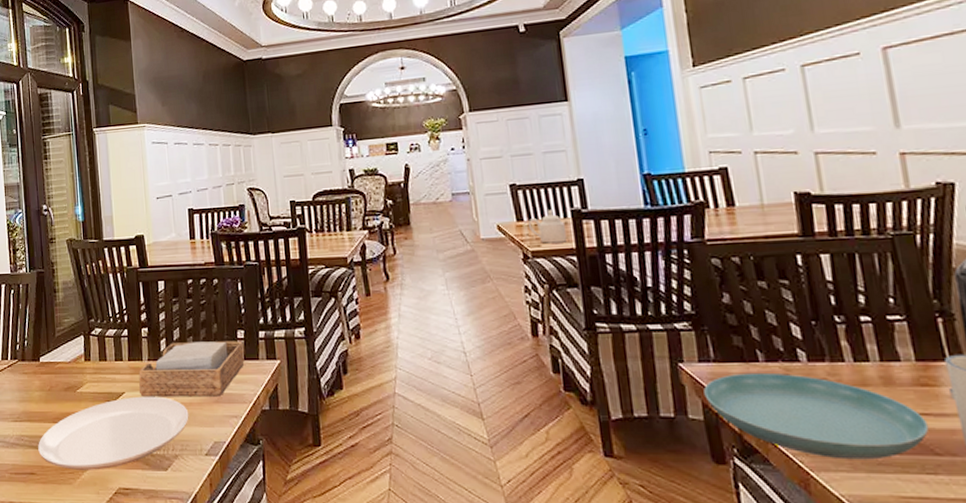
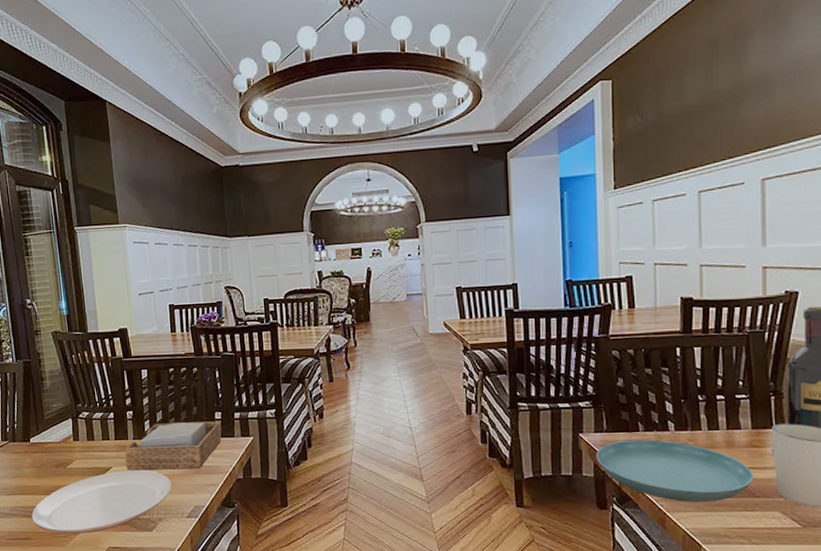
sugar bowl: present [527,210,567,244] -> none [469,309,501,338]

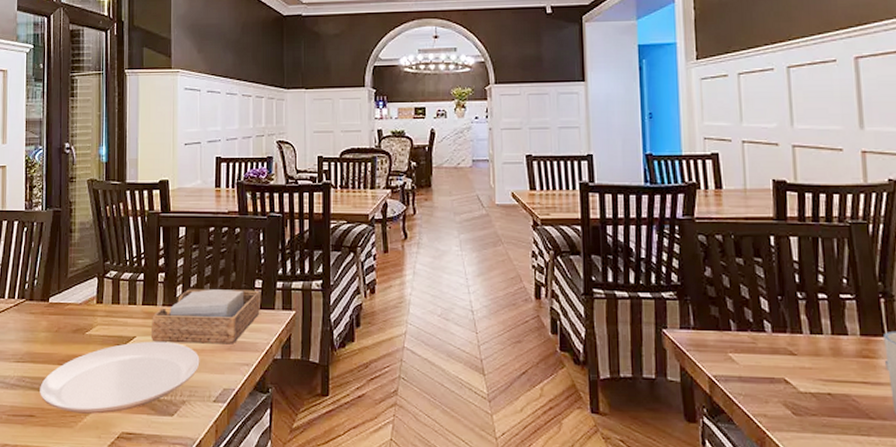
saucer: present [596,439,754,503] -> none [682,340,867,422]

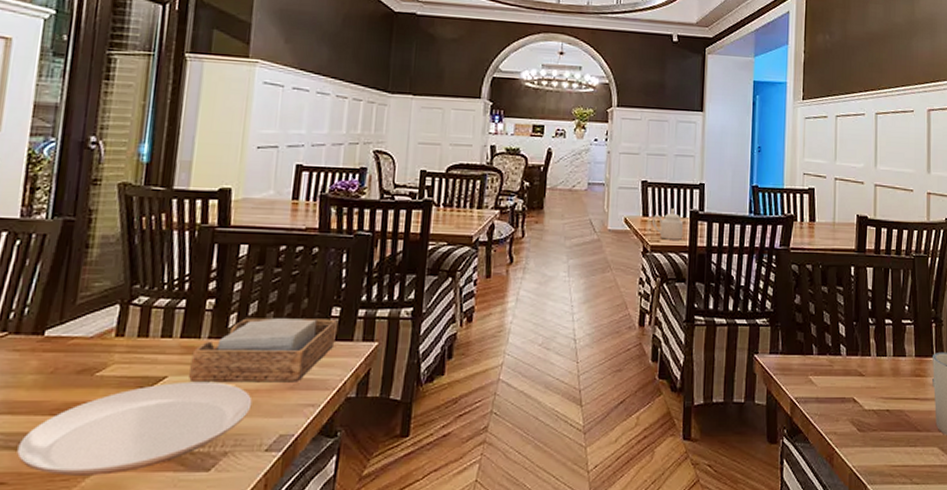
sugar bowl: none [539,181,574,212] -> present [651,209,684,240]

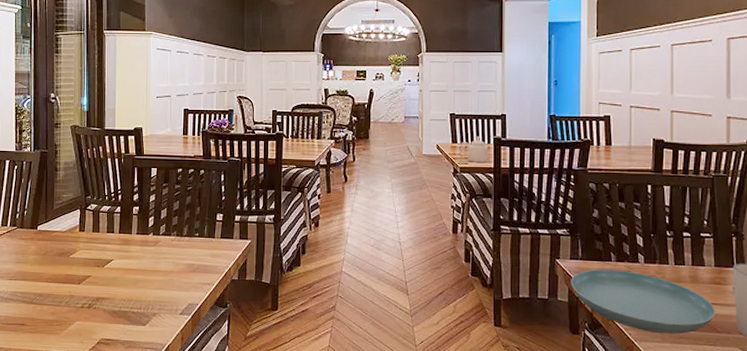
plate: present [17,381,253,476] -> none [30,263,169,324]
napkin holder: present [188,318,337,383] -> none [126,220,221,267]
saucer: none [769,364,916,437] -> present [571,269,716,335]

